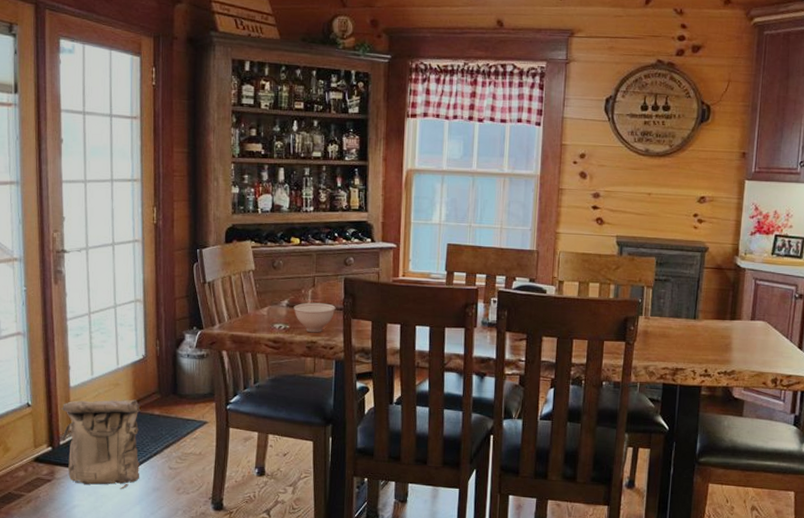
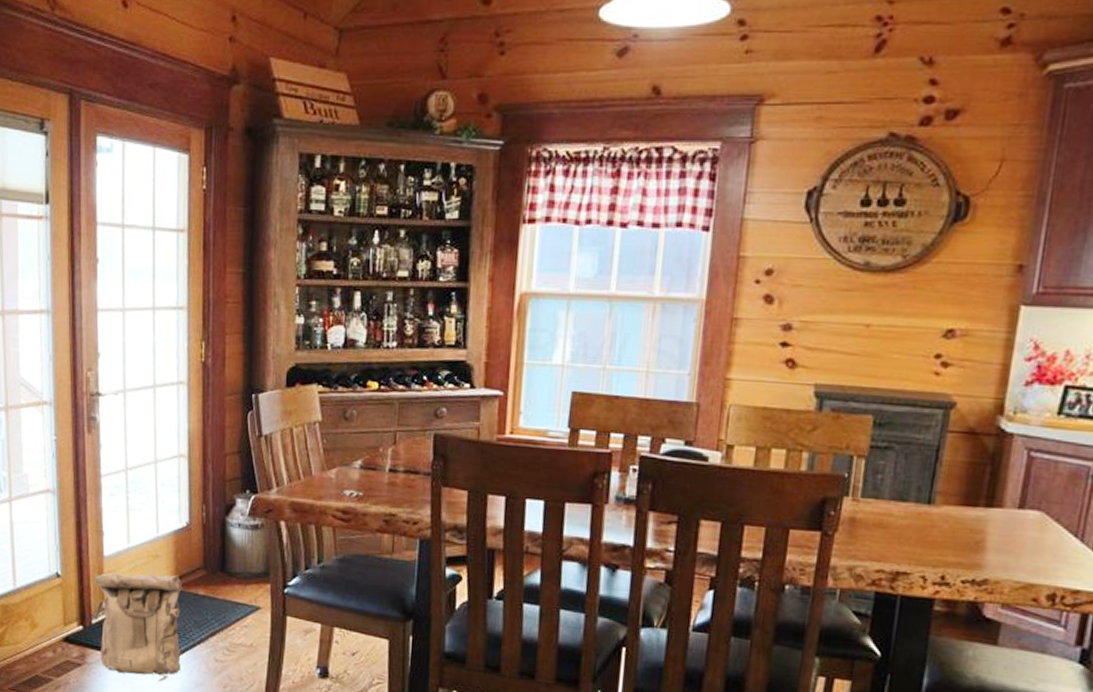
bowl: present [294,302,336,333] -> none [369,464,422,503]

